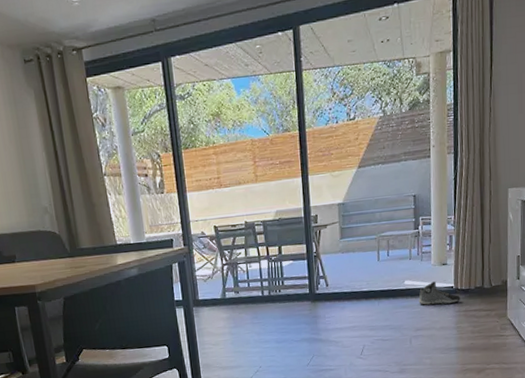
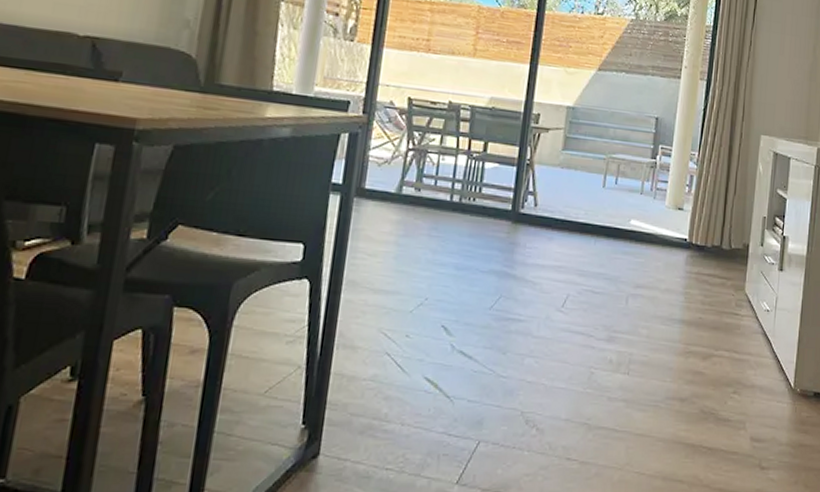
sneaker: present [418,281,460,305] -> none [644,227,694,261]

